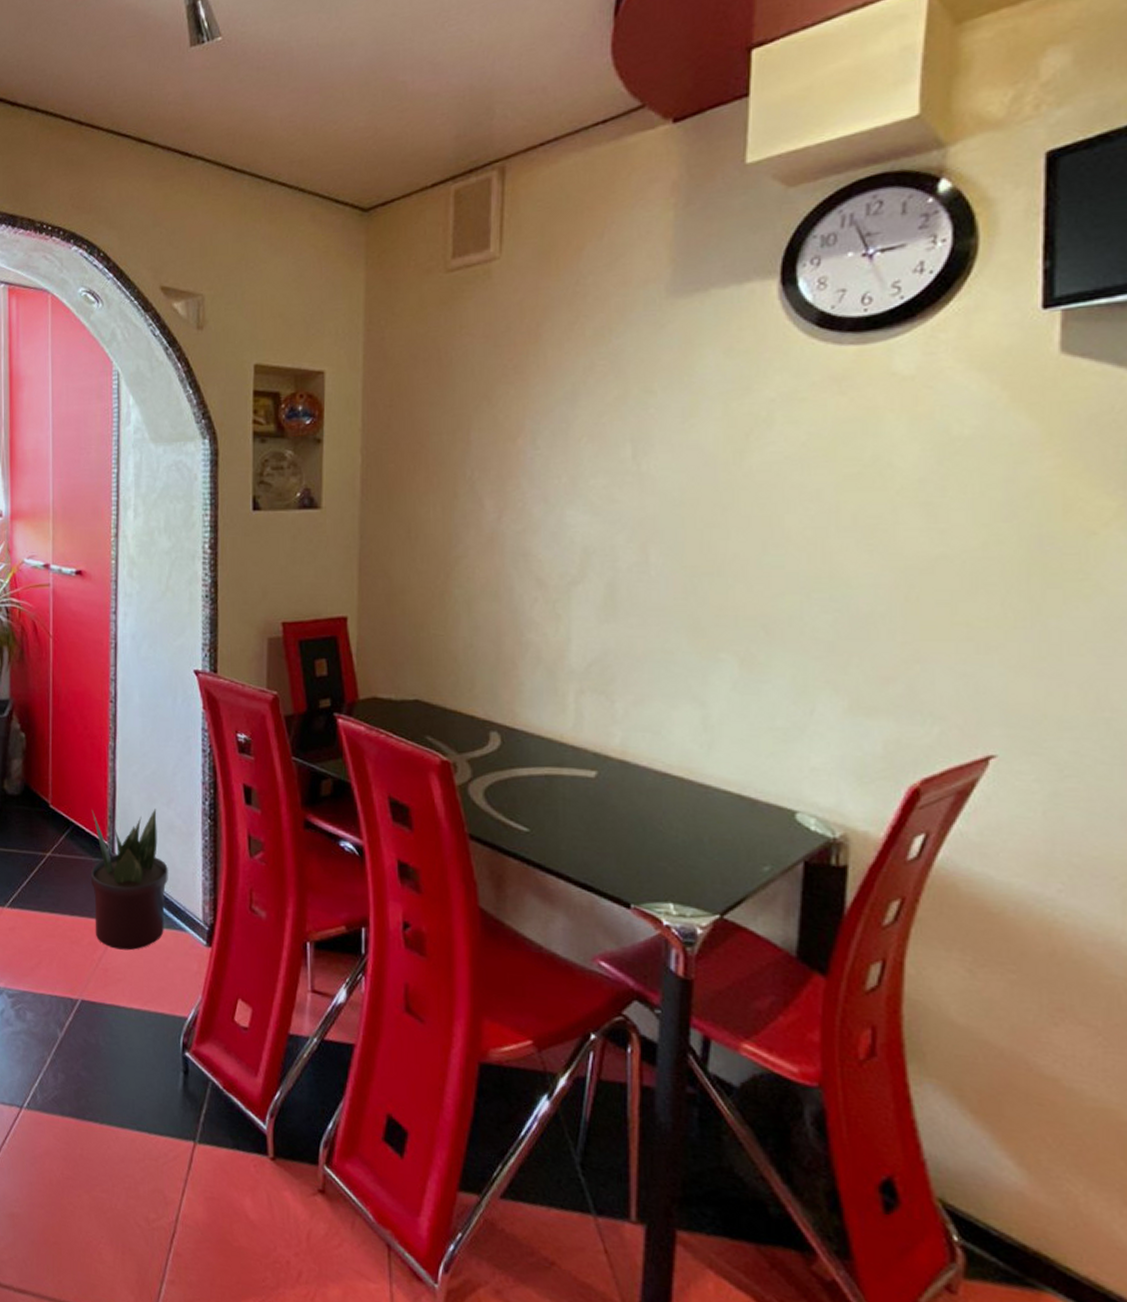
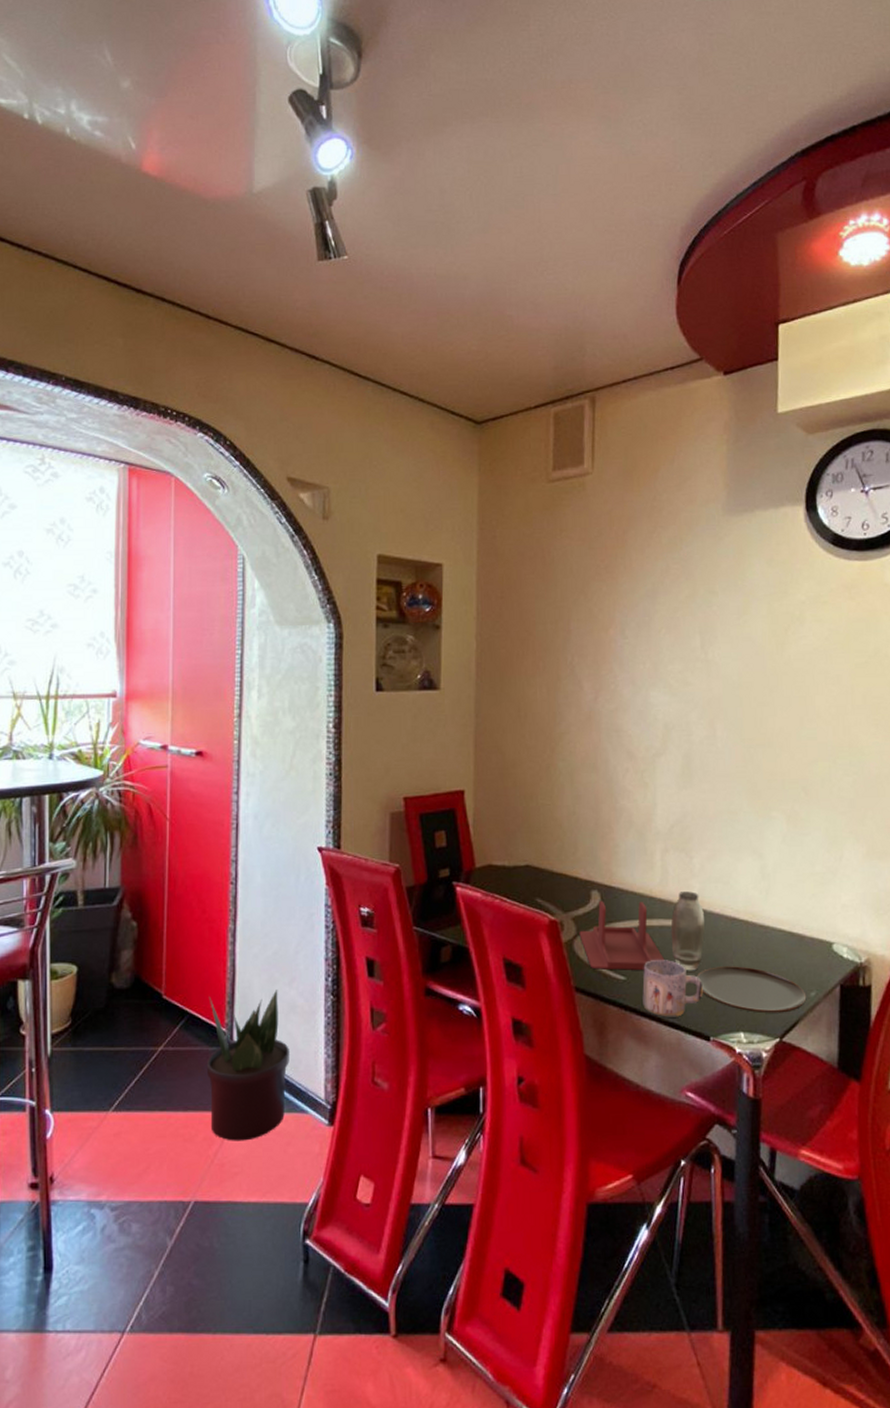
napkin holder: none [475,743,577,823] -> present [579,900,665,970]
mug: none [549,813,623,878] -> present [642,960,703,1018]
vase: none [585,739,629,829] -> present [670,891,706,971]
plate: none [616,826,758,887] -> present [697,966,807,1014]

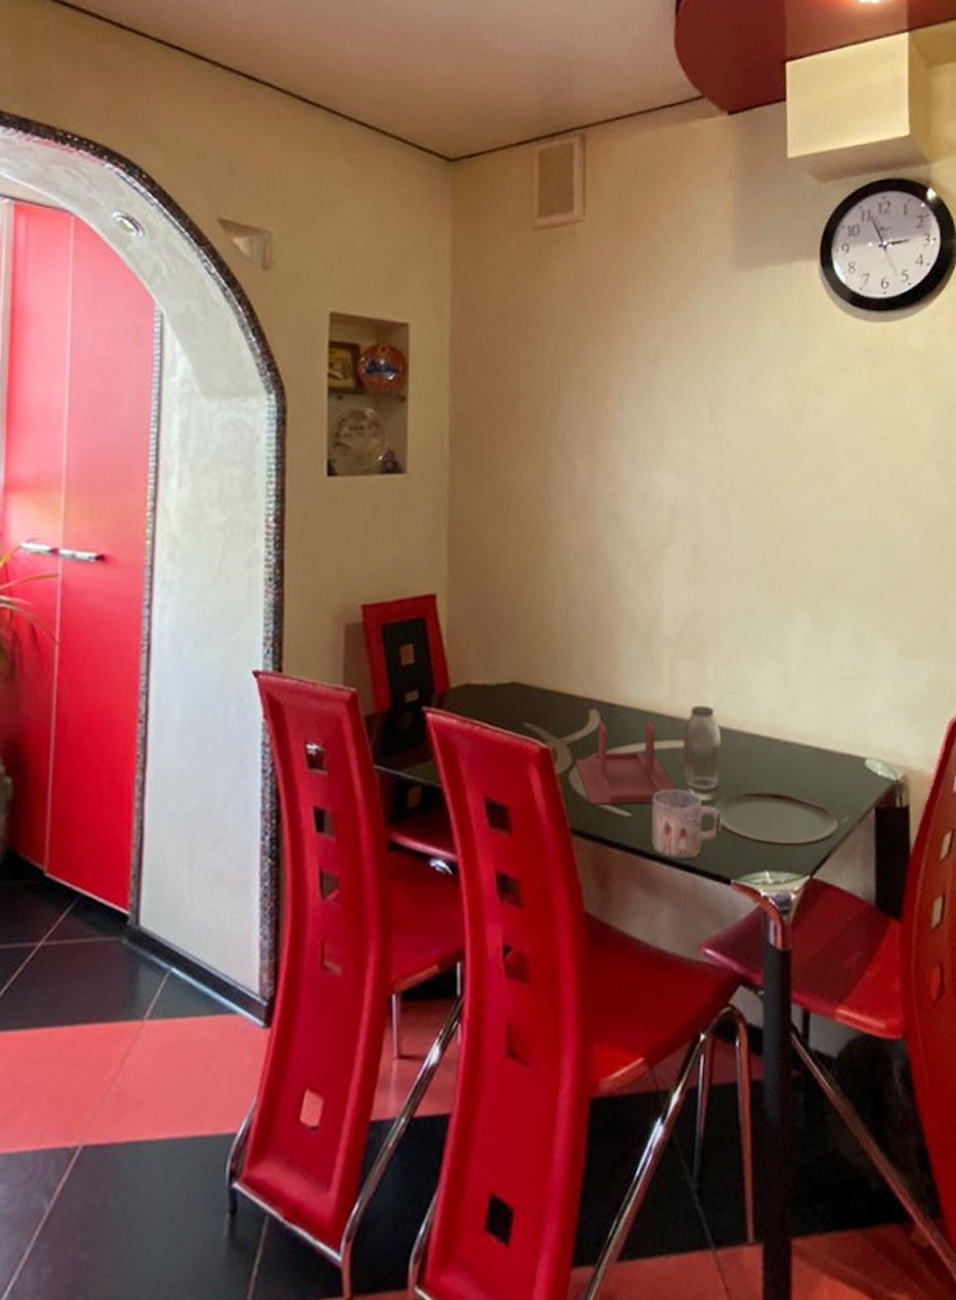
planter: present [206,990,289,1141] -> none [102,855,214,1060]

